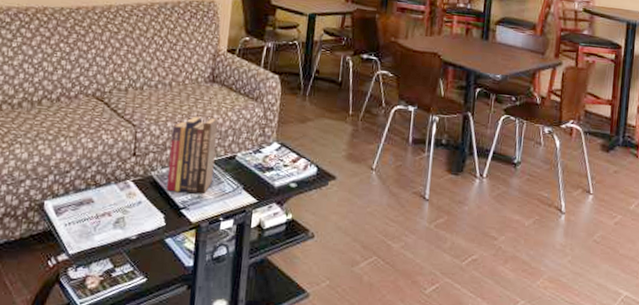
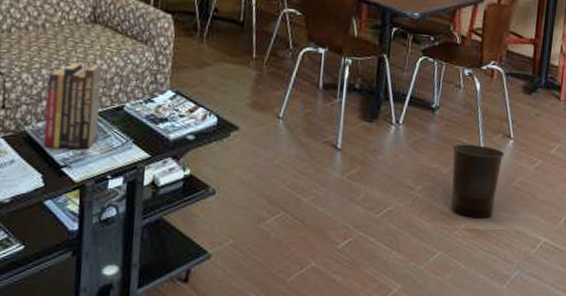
waste bin: none [532,197,585,269] -> present [450,144,505,218]

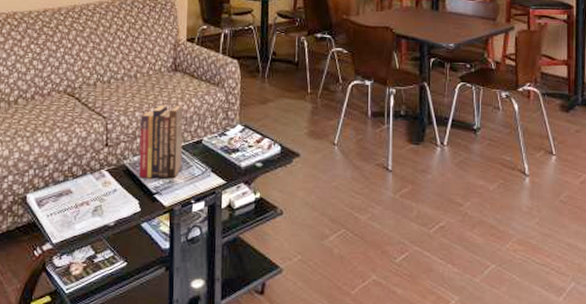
waste bin: present [450,144,505,218] -> none [496,161,549,231]

